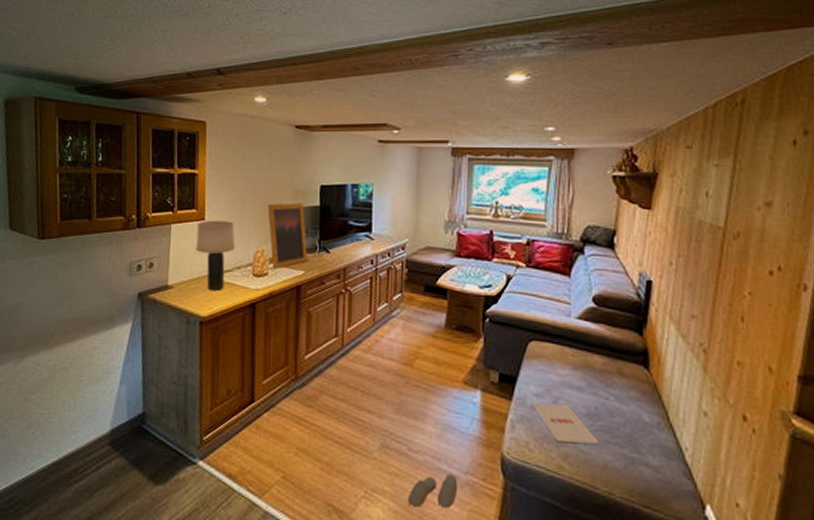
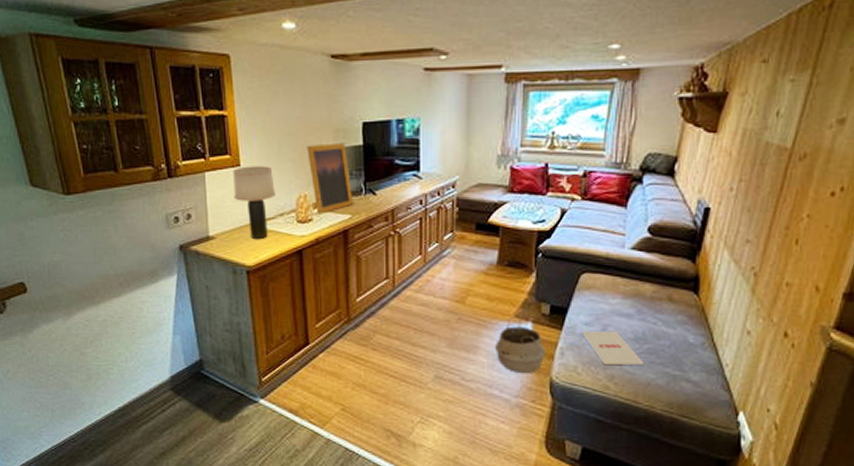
slippers: present [407,474,456,509] -> none [461,398,507,428]
woven basket: none [444,382,496,448] -> present [495,316,546,374]

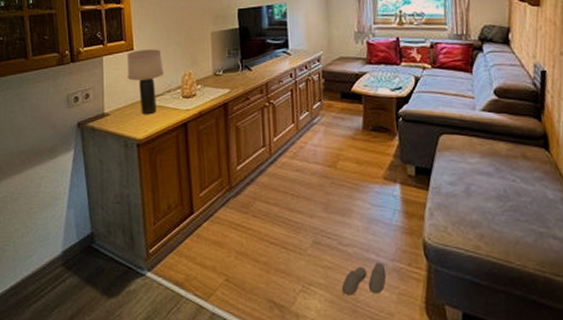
picture frame: present [307,143,354,214] -> none [191,27,233,90]
slippers: none [461,398,507,428] -> present [341,263,386,296]
woven basket: present [495,316,546,374] -> none [368,178,416,236]
magazine: present [581,330,644,366] -> none [447,189,510,225]

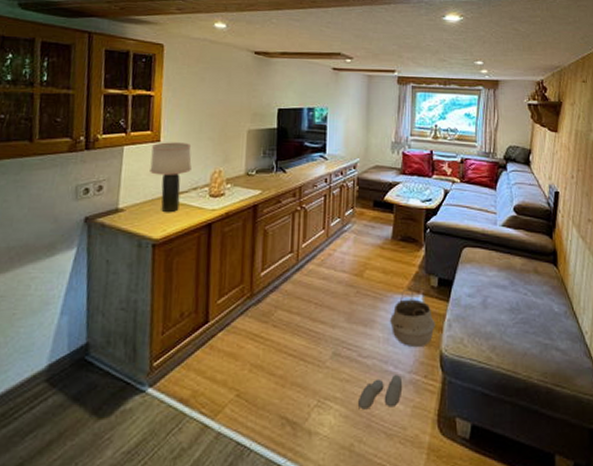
woven basket: none [368,178,416,236] -> present [390,288,435,348]

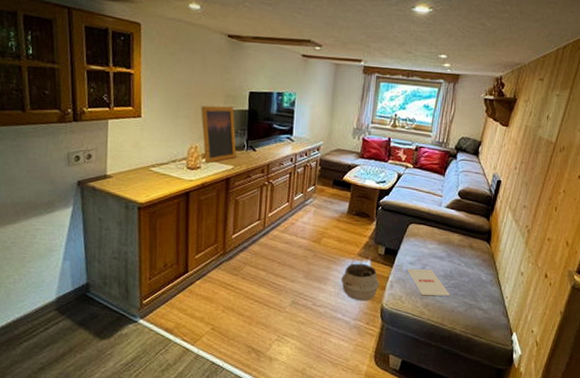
table lamp: present [150,142,192,213] -> none [133,118,170,182]
picture frame: none [226,125,265,189] -> present [201,105,237,164]
slippers: present [357,375,401,410] -> none [310,321,348,345]
magazine: none [466,302,520,336] -> present [407,268,450,297]

